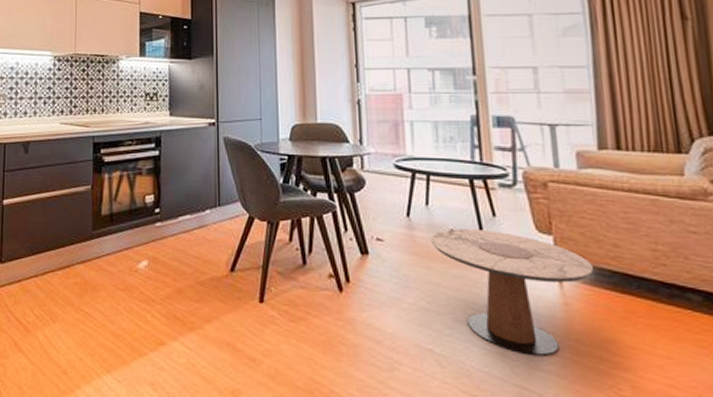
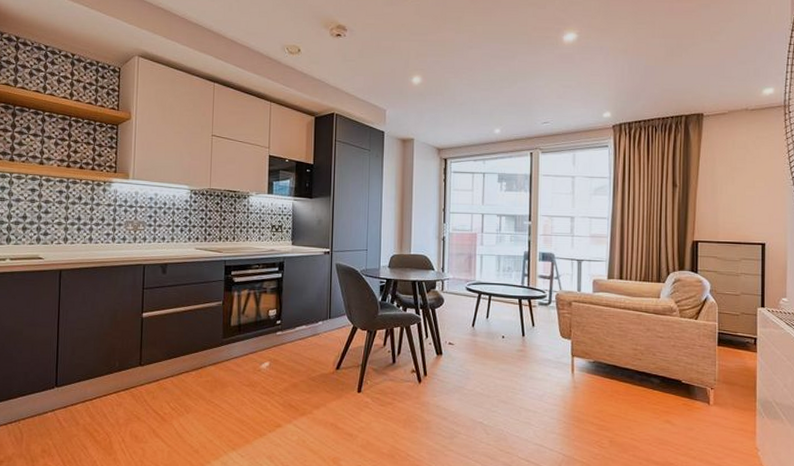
side table: present [430,229,593,356] -> none [487,335,595,423]

